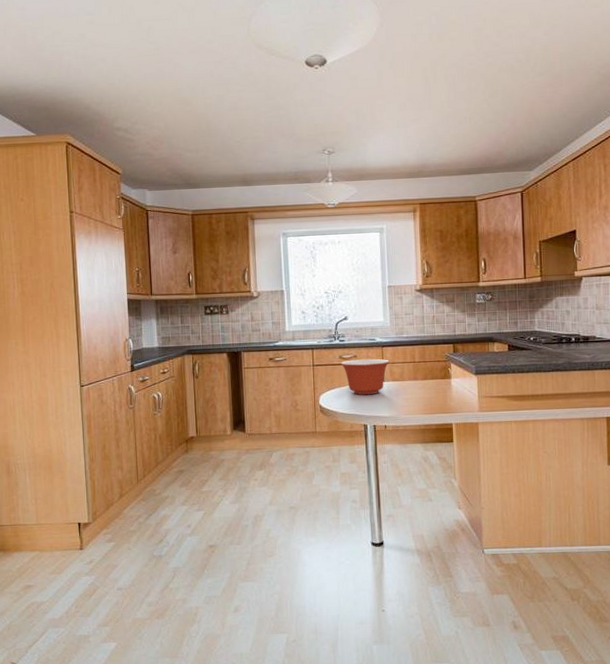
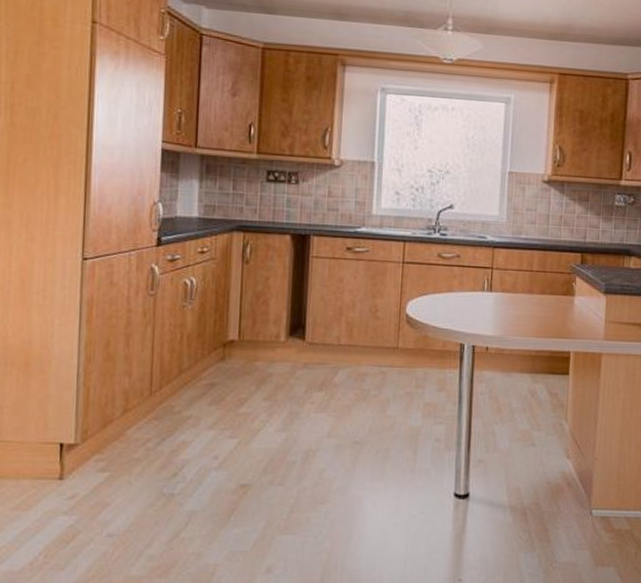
mixing bowl: present [340,359,389,395] -> none [438,260,501,307]

